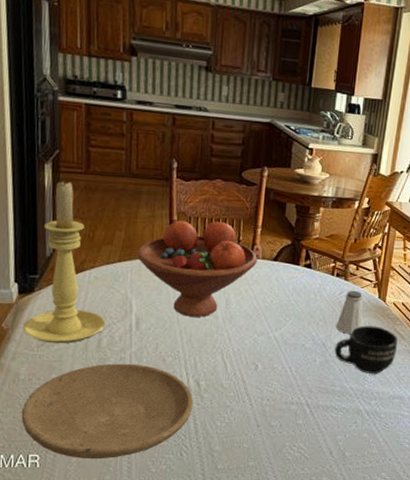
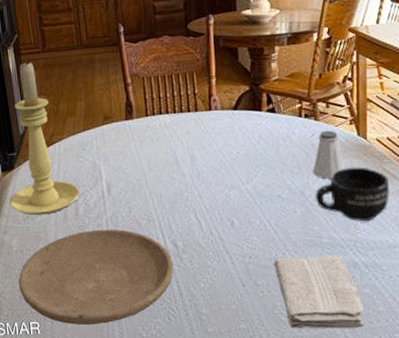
fruit bowl: present [137,220,258,317] -> none [98,78,217,177]
washcloth: none [288,402,361,468] -> present [273,255,365,329]

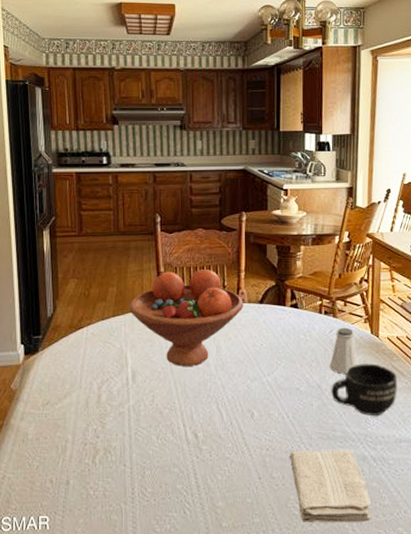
candle holder: present [9,61,79,216] -> none [29,244,103,402]
plate: present [18,229,174,326] -> none [31,418,193,520]
fruit bowl: none [98,78,217,177] -> present [129,270,244,366]

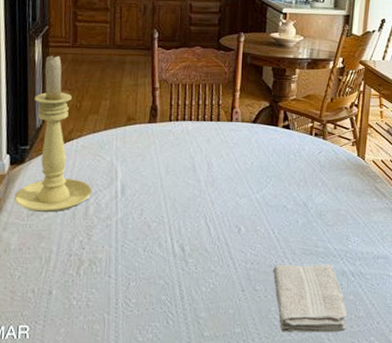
candle holder: none [29,244,103,402] -> present [14,54,92,213]
fruit bowl: present [129,270,244,366] -> none [121,87,237,181]
saltshaker: present [329,327,359,374] -> none [316,149,345,193]
mug: present [331,363,397,416] -> none [316,184,379,233]

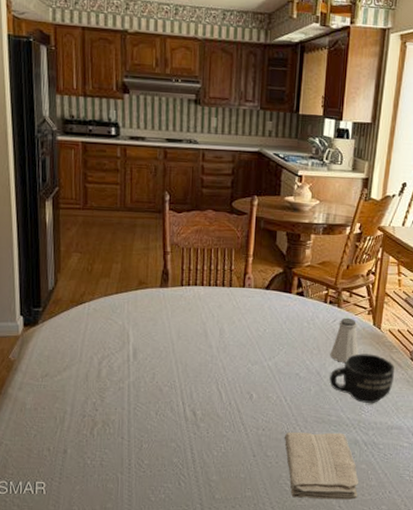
candle holder: present [14,54,92,213] -> none [28,216,104,374]
saltshaker: none [316,149,345,193] -> present [330,317,359,362]
mug: none [316,184,379,233] -> present [329,353,395,403]

